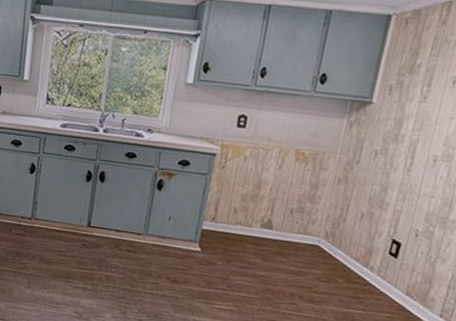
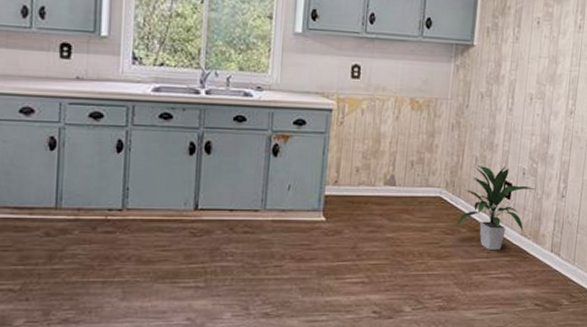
indoor plant: none [332,220,430,305] -> present [456,164,536,250]

